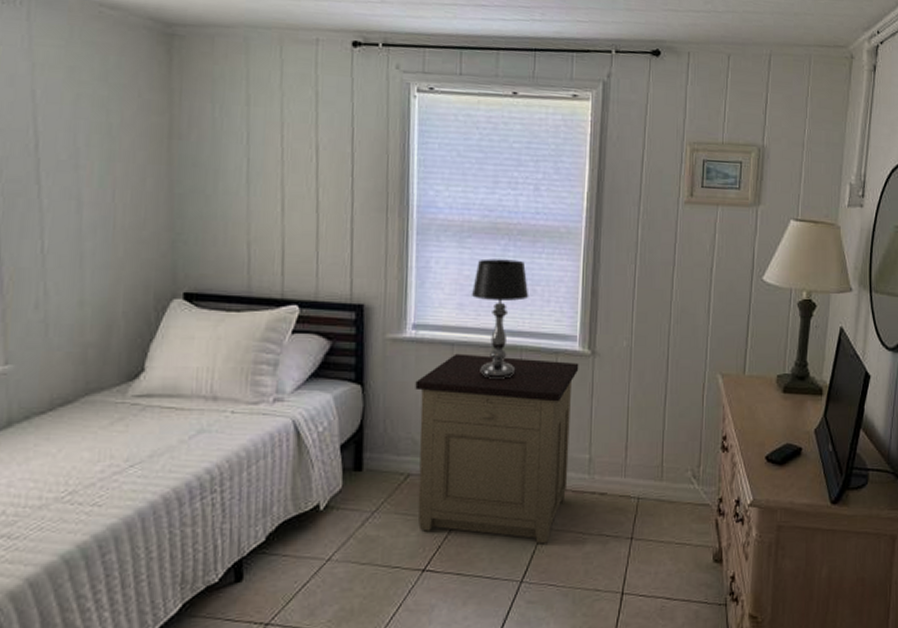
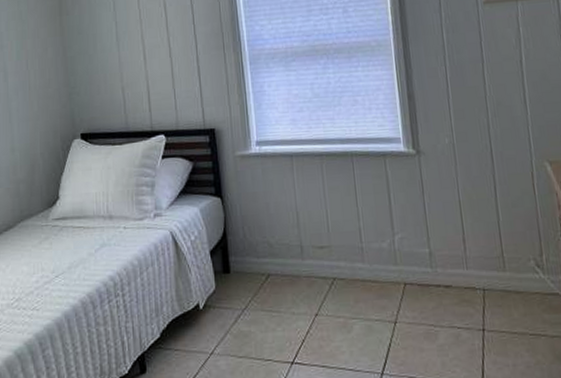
nightstand: present [415,353,579,544] -> none [264,162,413,337]
table lamp: present [471,259,529,379] -> none [301,75,352,184]

